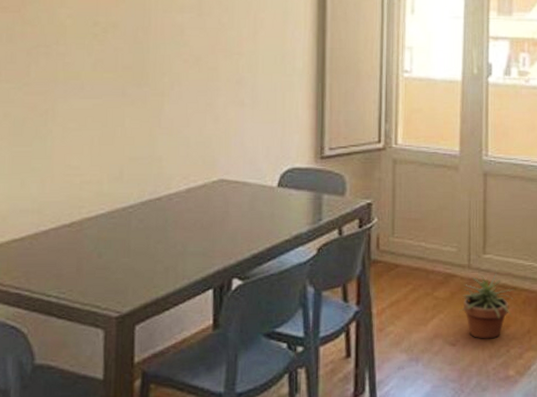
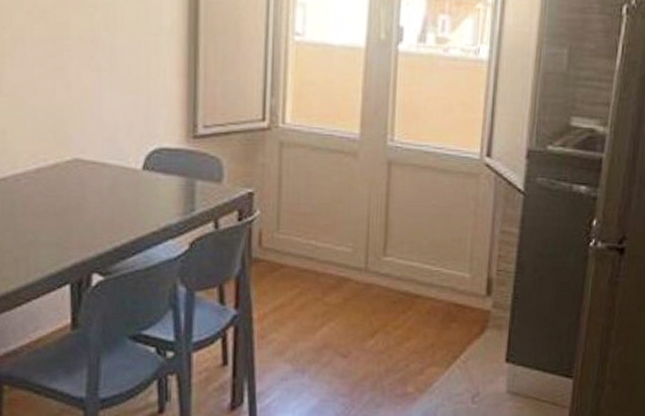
potted plant: present [459,271,515,339] -> none [353,277,418,352]

